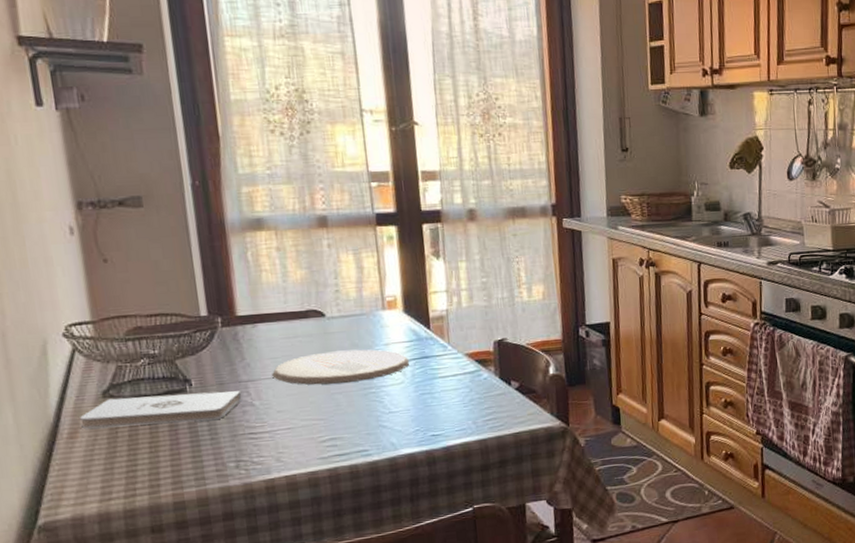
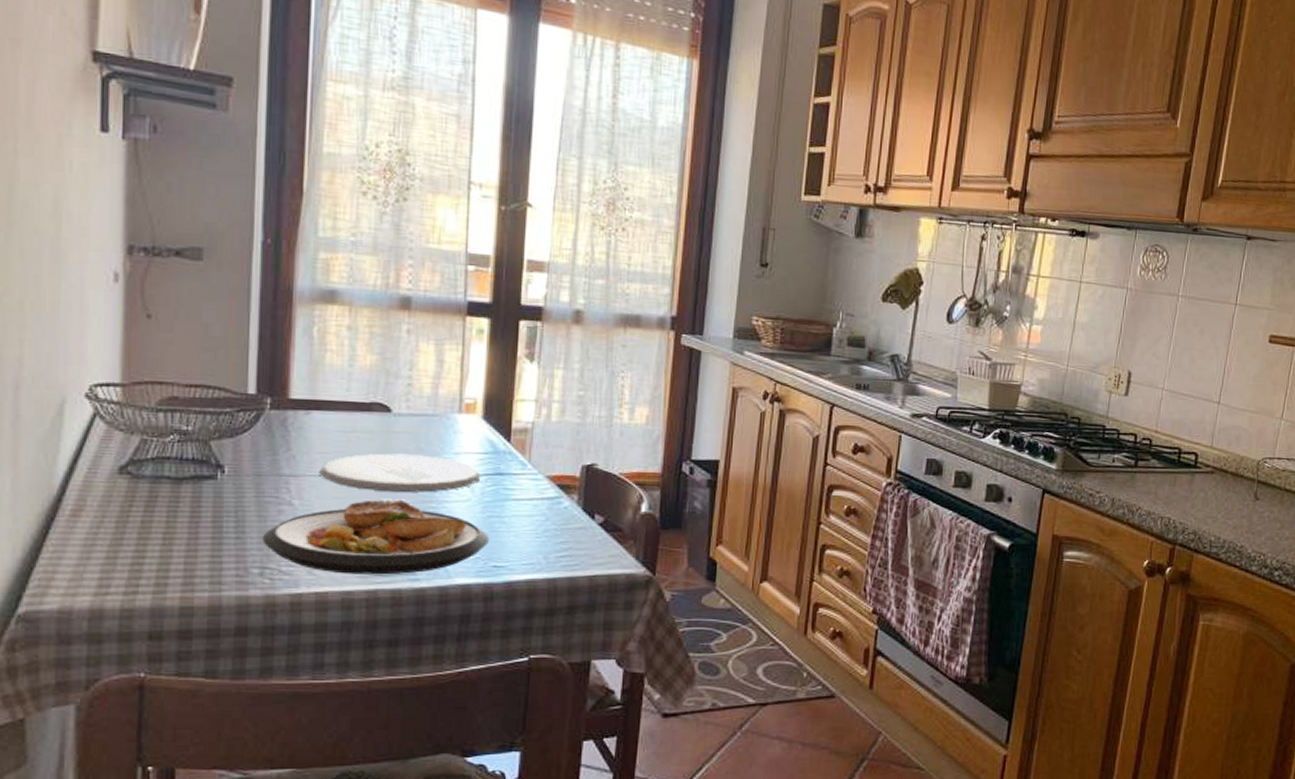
notepad: present [80,391,242,429] -> none [88,476,280,516]
plate: none [233,389,426,458] -> present [262,499,490,575]

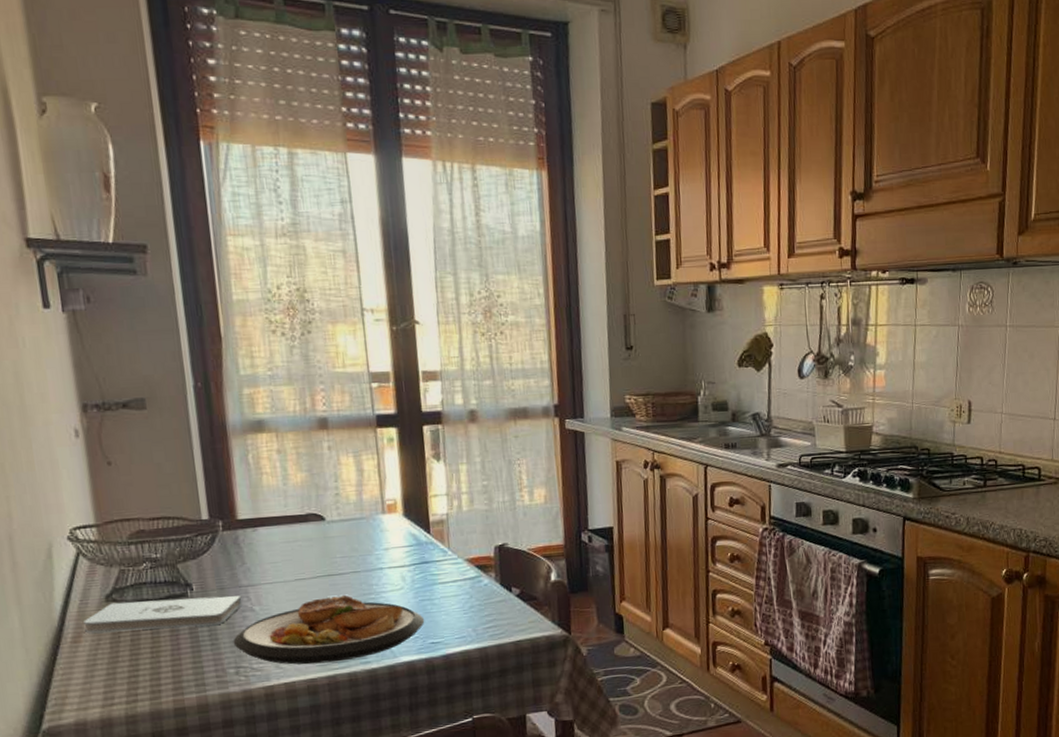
notepad: none [88,476,280,516] -> present [84,596,243,633]
plate: present [319,453,481,493] -> none [272,554,410,590]

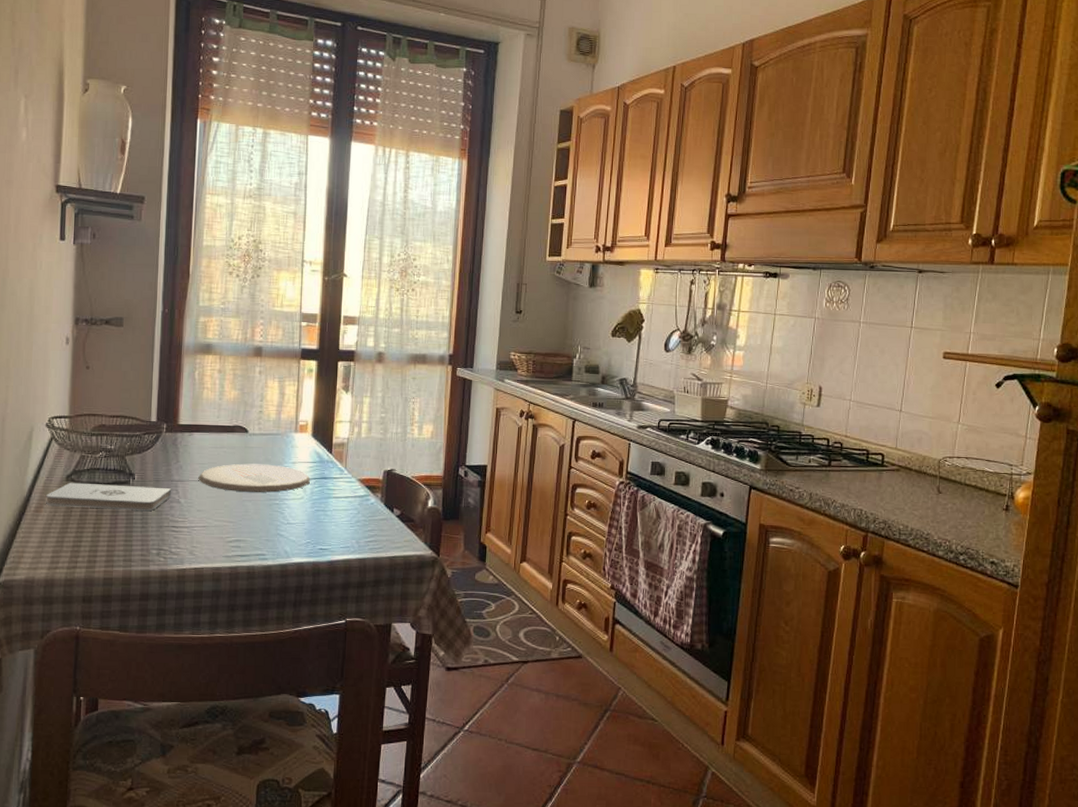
plate: present [233,594,425,665] -> none [159,498,317,555]
plate: none [272,554,410,590] -> present [198,463,311,493]

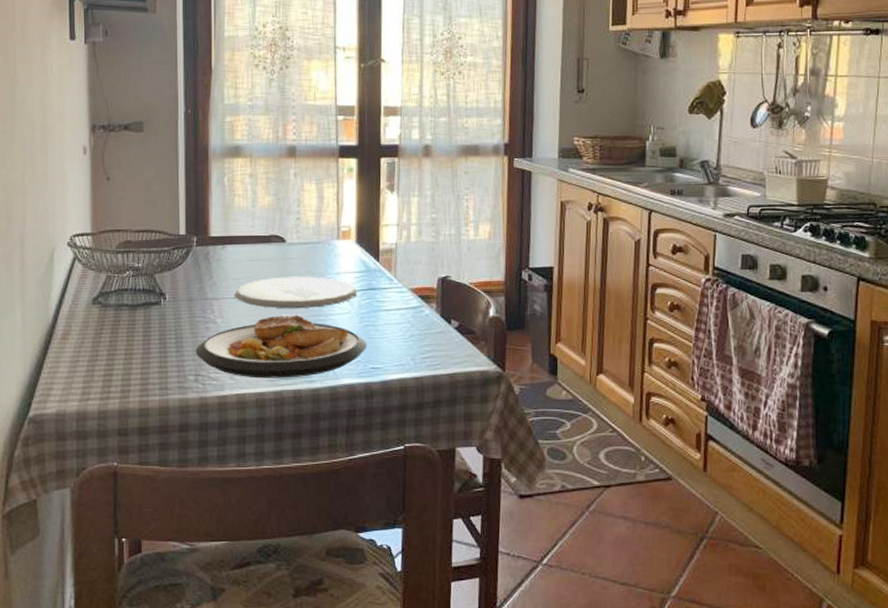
notepad: present [46,482,172,511] -> none [73,305,207,333]
plate: none [159,498,317,555] -> present [195,314,368,379]

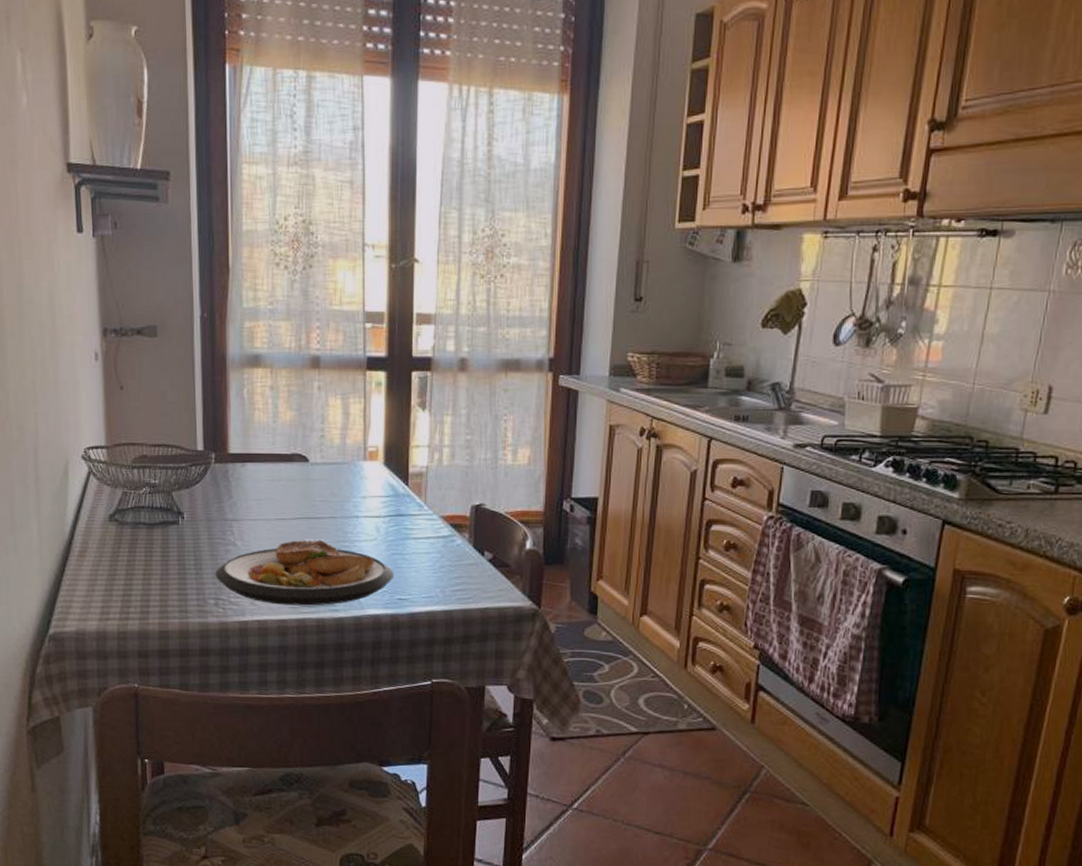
plate: present [234,276,358,308] -> none [255,499,385,533]

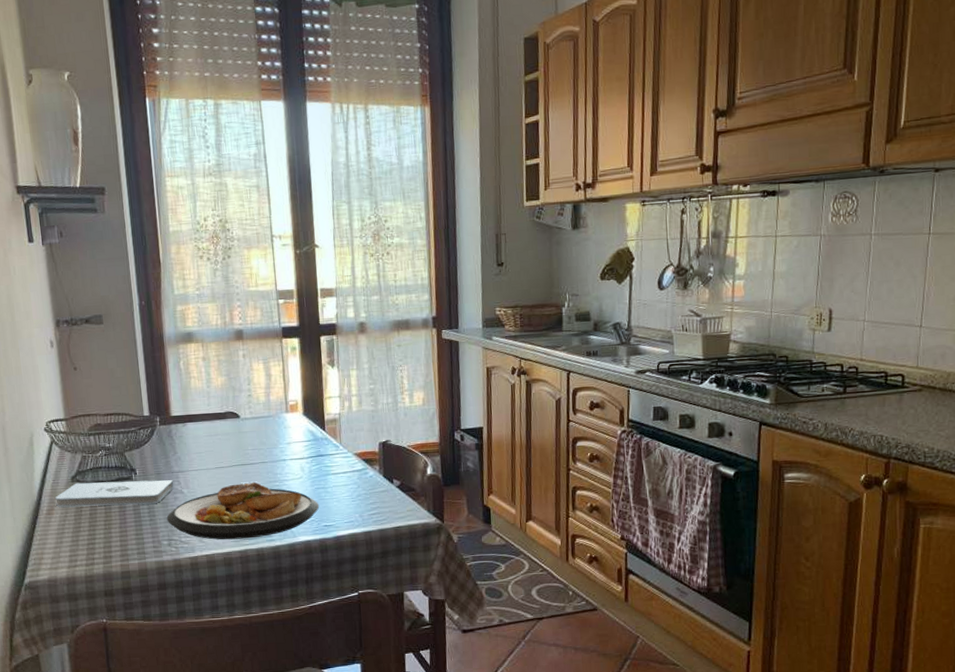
notepad: none [90,523,226,555] -> present [55,480,174,507]

